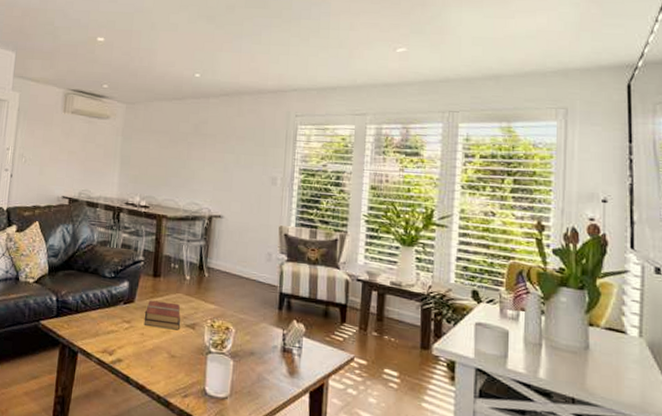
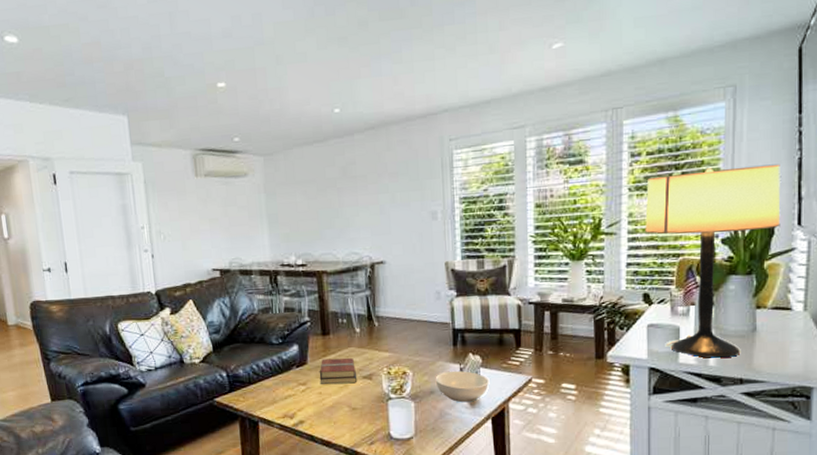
bowl: none [257,335,311,371] -> present [435,370,490,403]
table lamp: none [476,179,613,373] -> present [645,164,781,358]

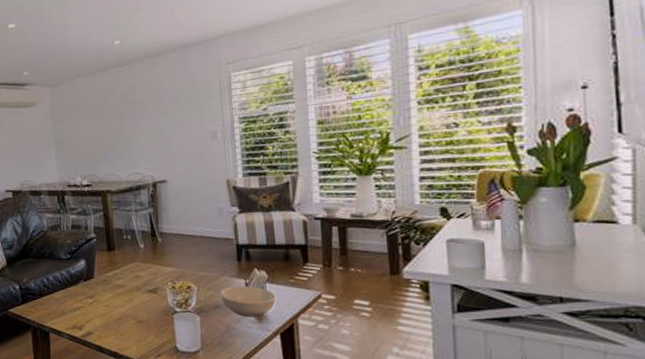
books: present [319,357,358,385] -> none [106,272,143,298]
table lamp: present [645,164,781,358] -> none [438,69,597,275]

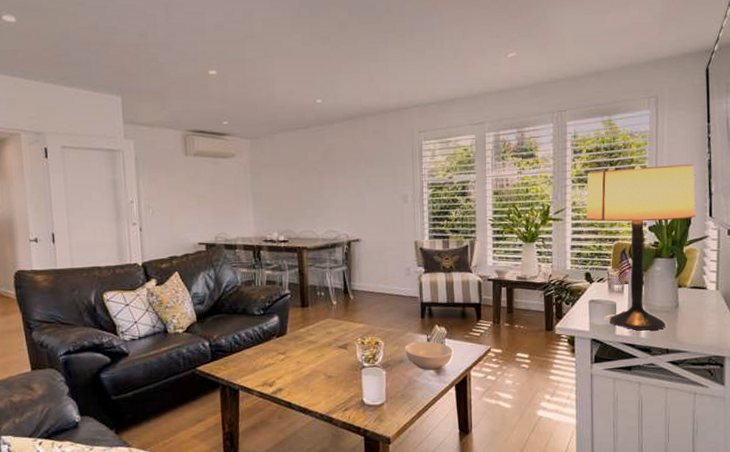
table lamp: none [438,69,597,275] -> present [586,164,696,331]

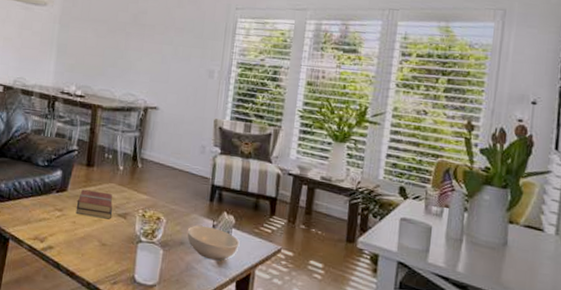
books: none [298,328,334,354] -> present [75,189,113,220]
table lamp: present [586,164,696,331] -> none [408,77,542,267]

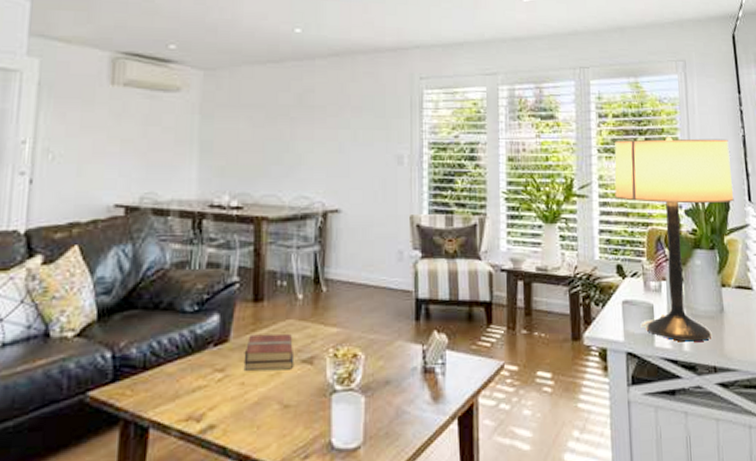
bowl: present [187,225,240,261] -> none [392,353,457,397]
table lamp: none [408,77,542,267] -> present [614,137,734,342]

